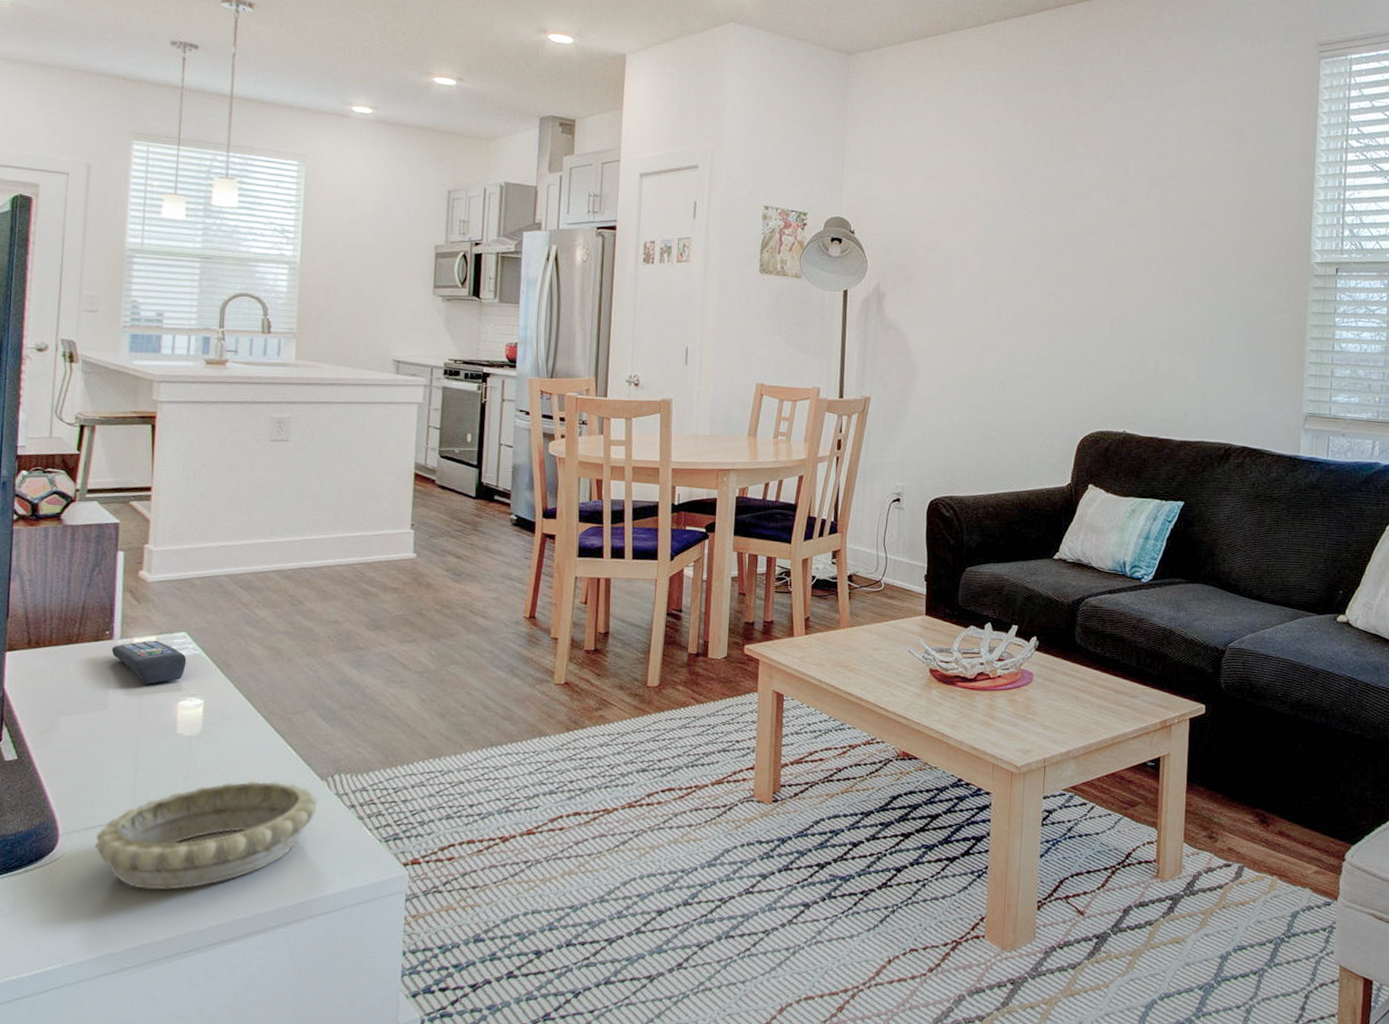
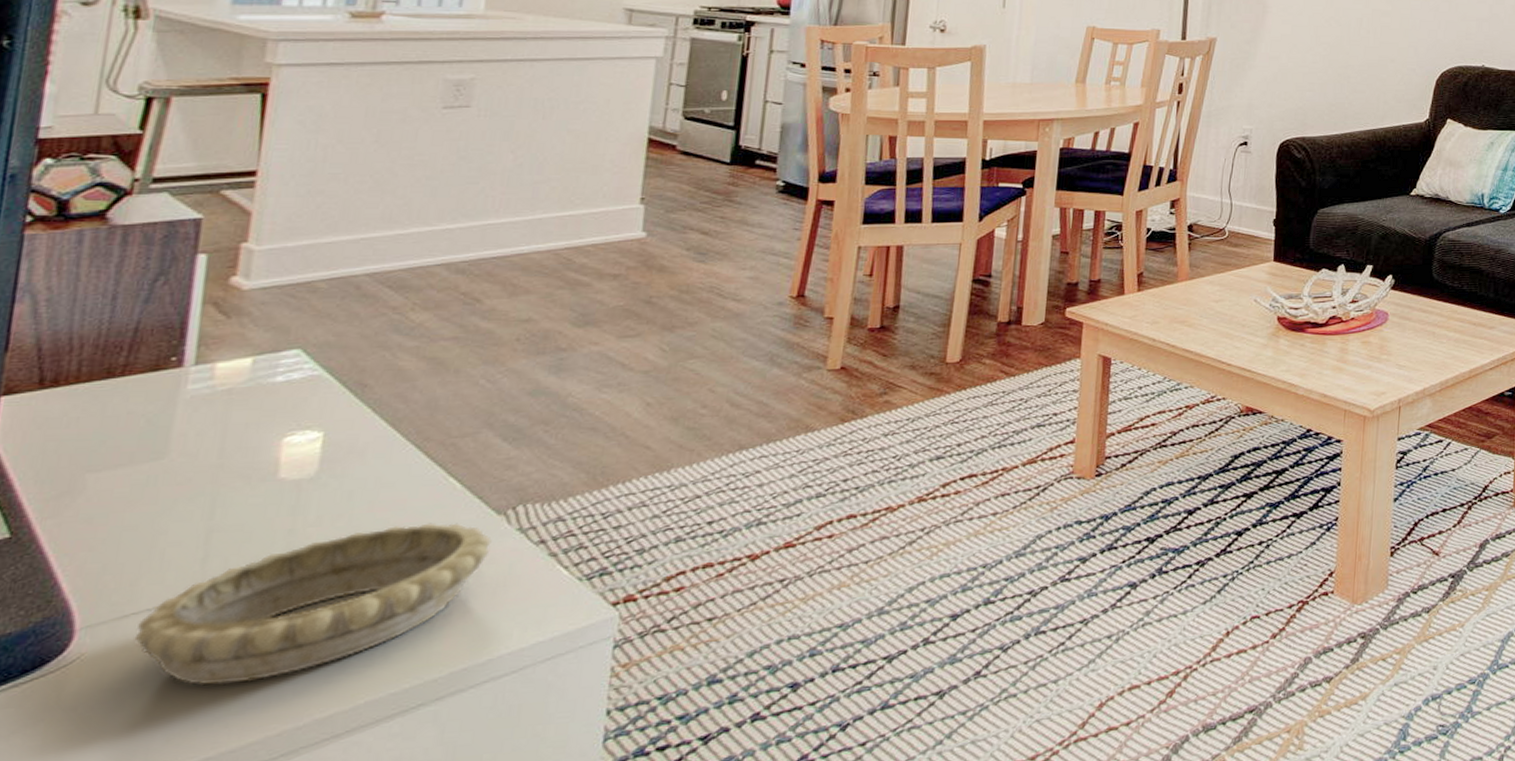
remote control: present [112,640,187,685] -> none [179,363,300,420]

